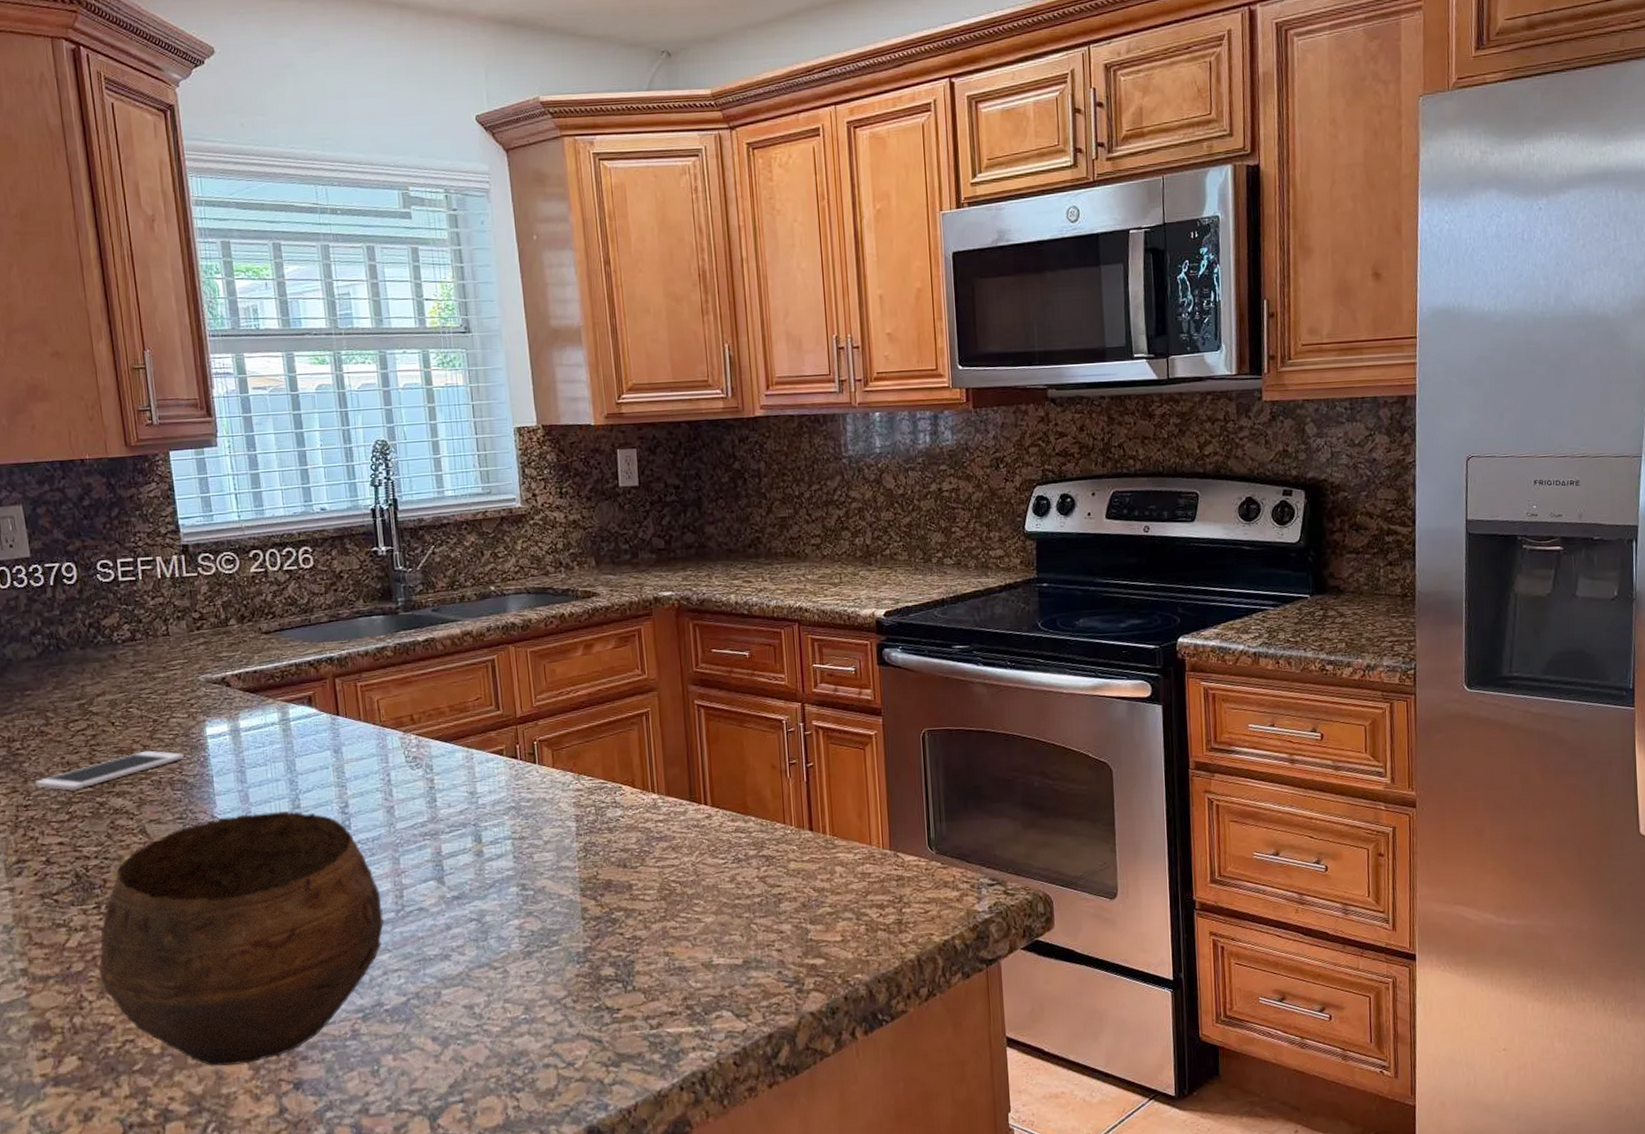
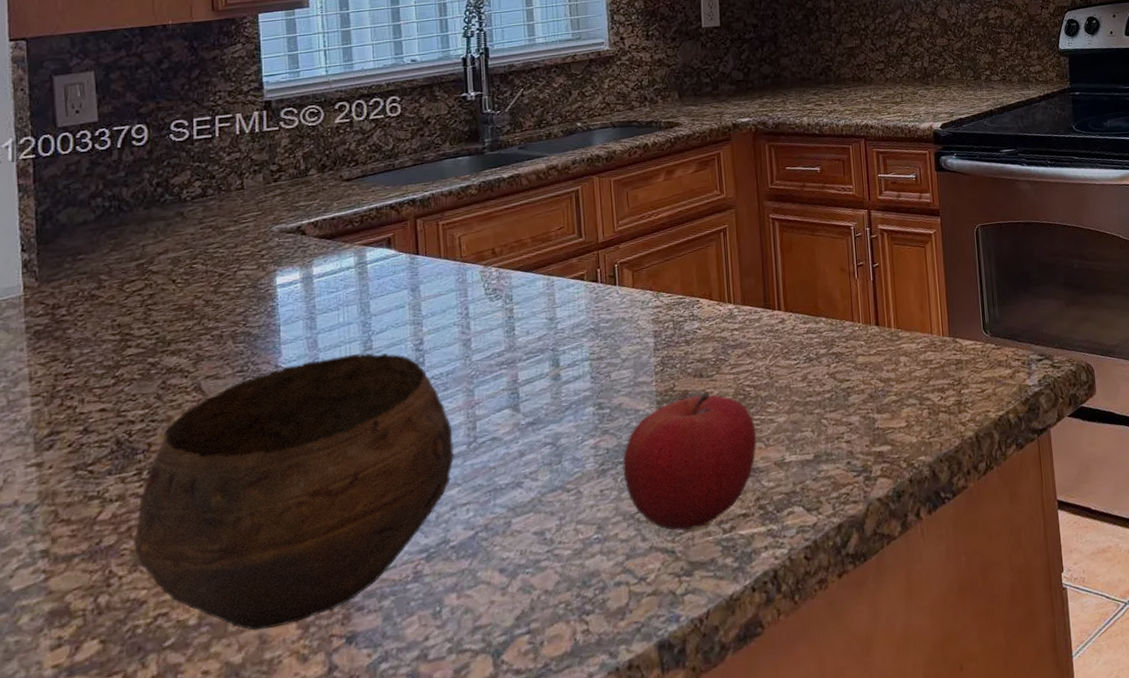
cell phone: present [35,750,184,791] -> none [79,305,249,355]
fruit: none [548,883,683,1021] -> present [623,392,757,531]

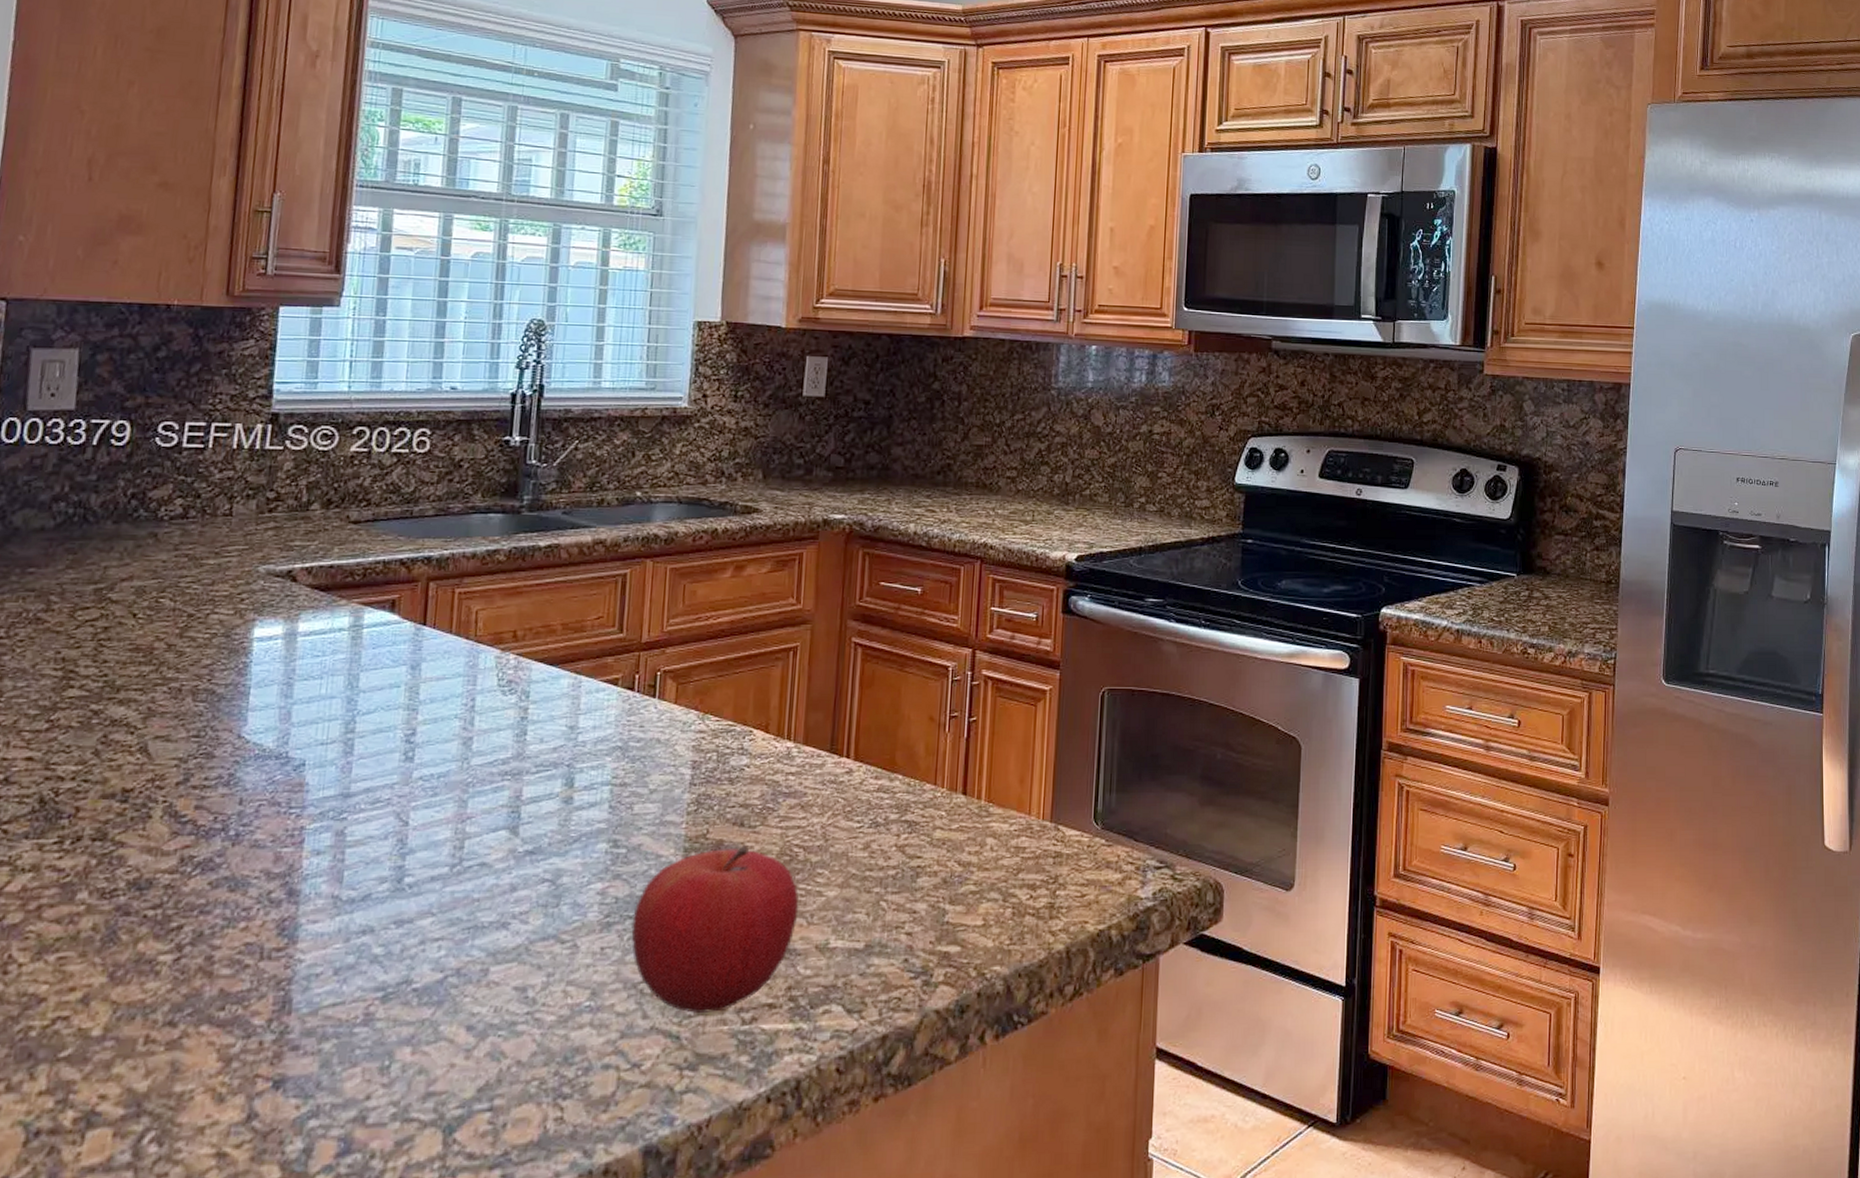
bowl: present [134,353,454,631] -> none [40,734,436,1055]

